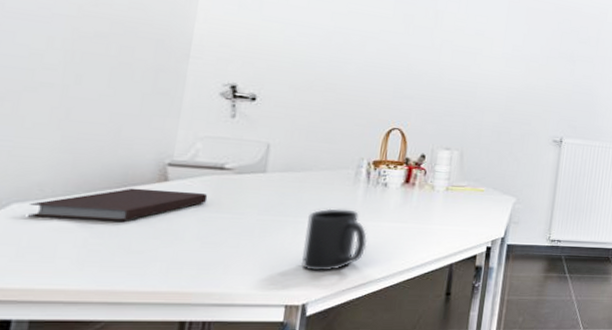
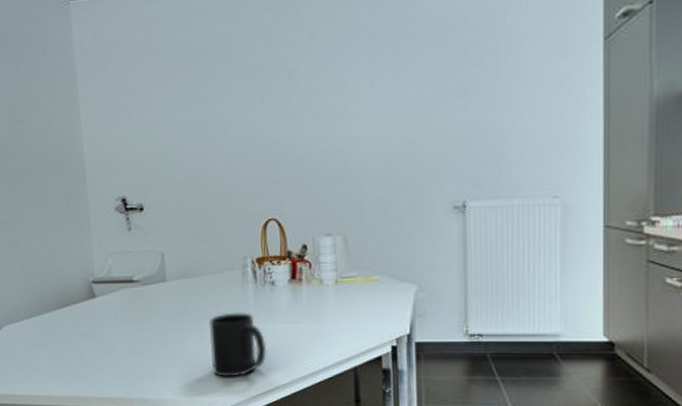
notebook: present [28,188,208,221] -> none [14,306,127,336]

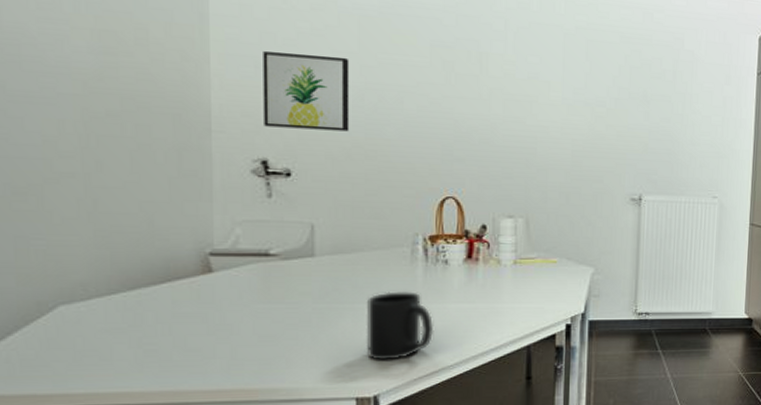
wall art: none [115,96,184,168] -> present [263,51,350,132]

